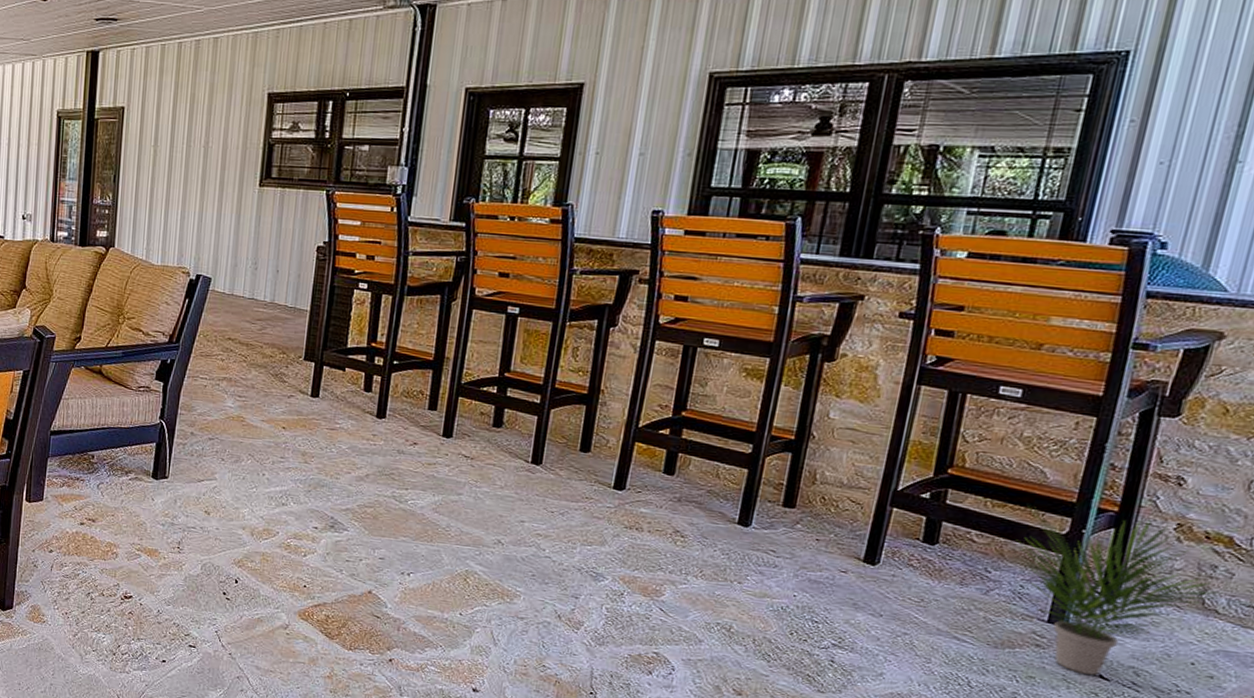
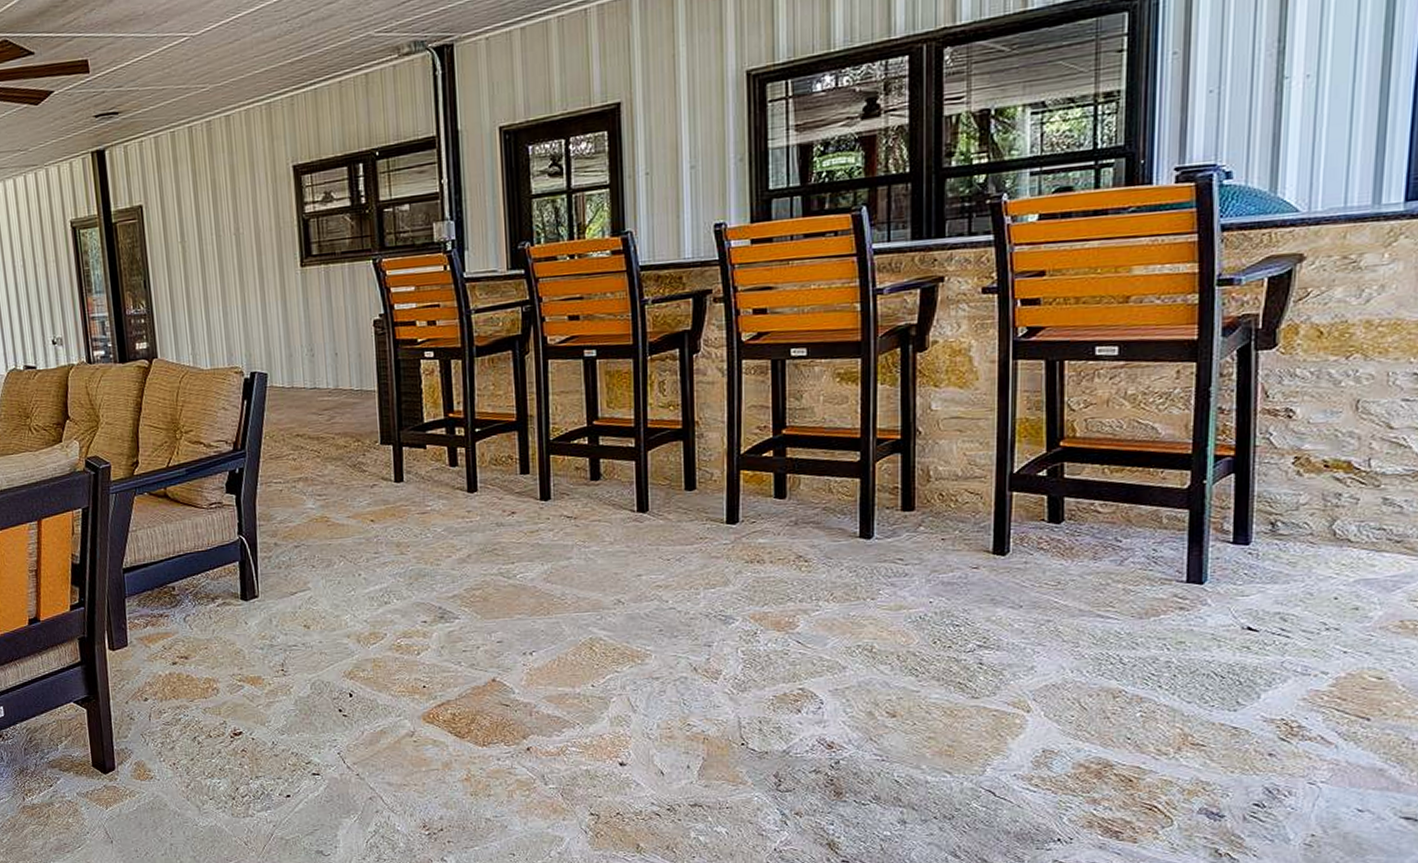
potted plant: present [1012,506,1223,676] -> none [1140,459,1352,630]

